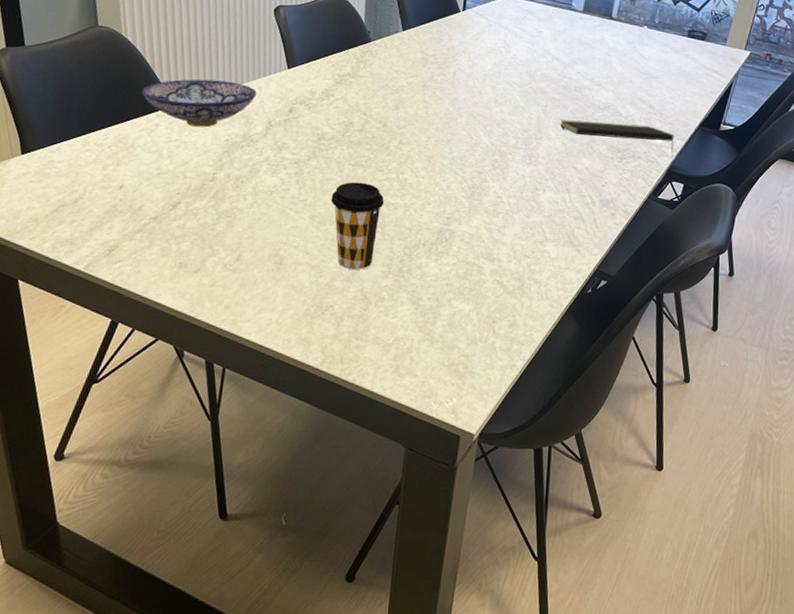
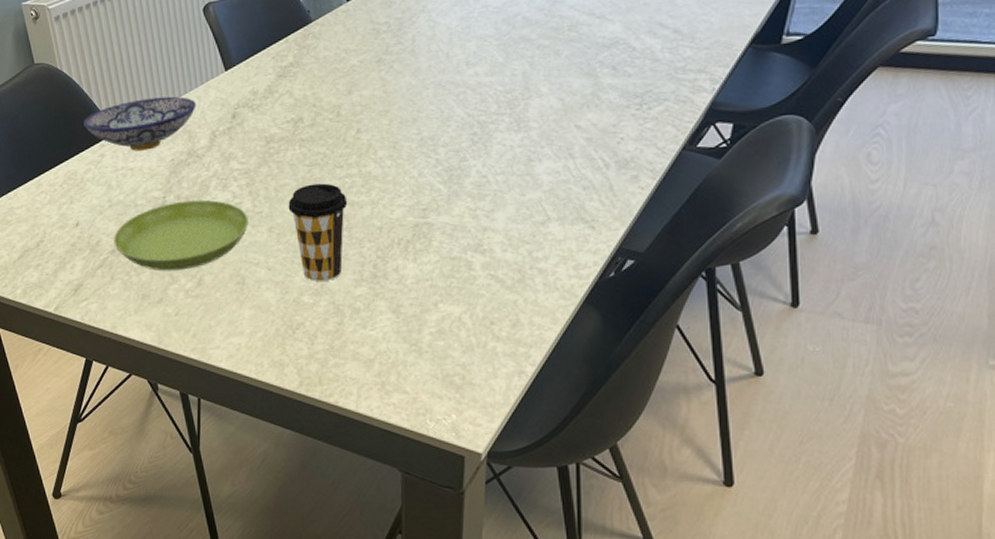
saucer: none [157,179,294,244] -> present [113,199,250,271]
notepad: present [560,119,674,155] -> none [553,56,714,88]

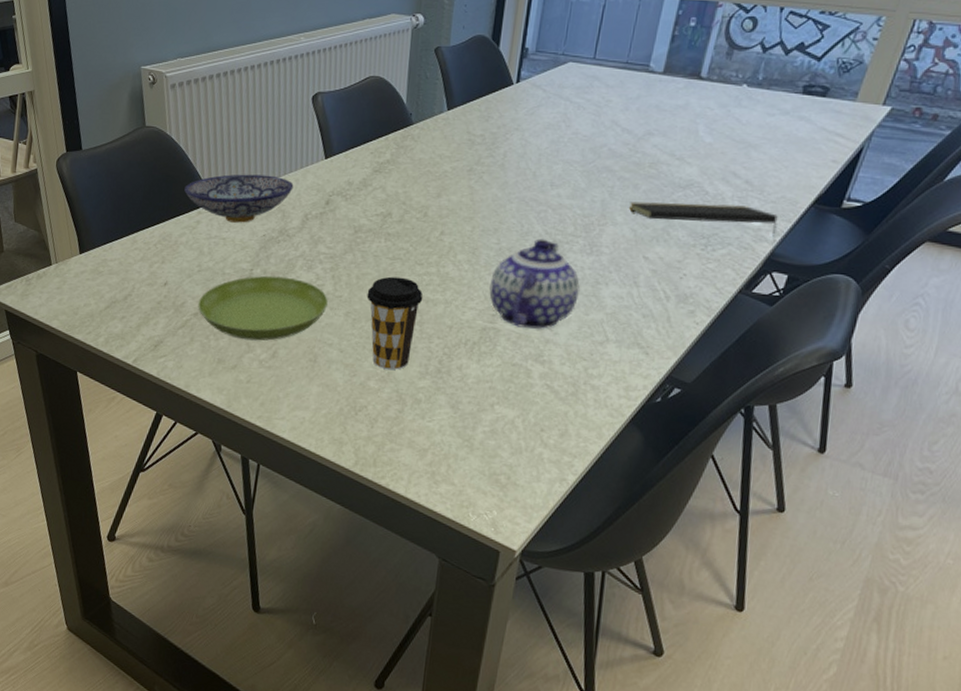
teapot: none [416,122,512,219] -> present [489,238,580,330]
notepad: none [553,56,714,88] -> present [629,201,778,239]

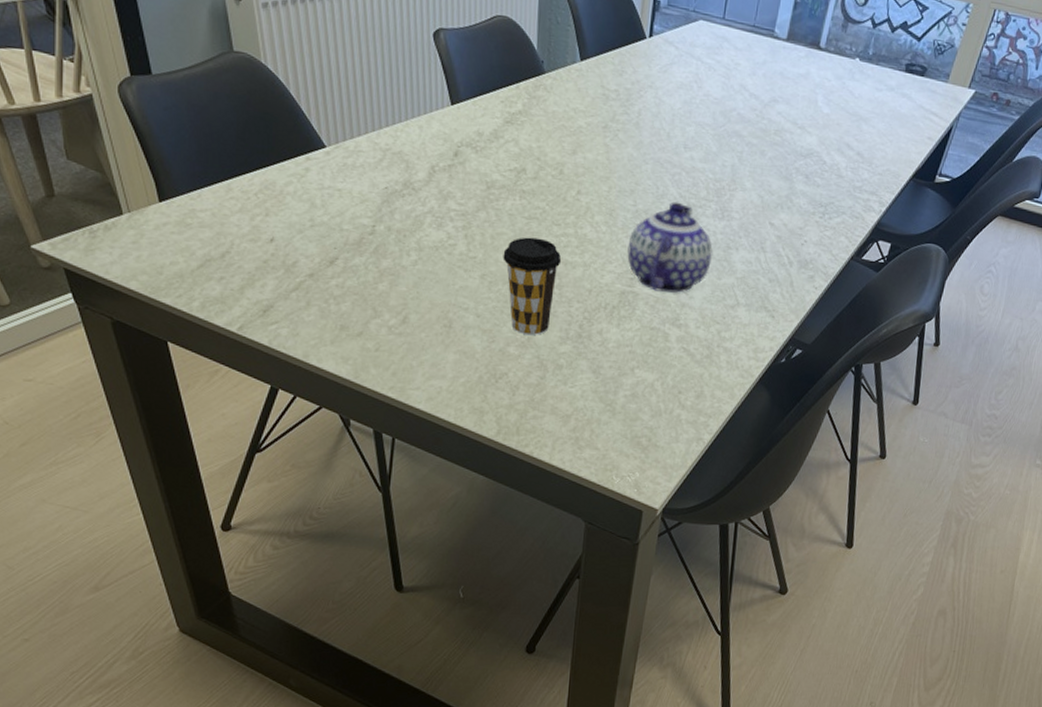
bowl: present [184,174,294,223] -> none [288,116,417,173]
saucer: present [198,275,329,341] -> none [313,233,463,305]
notepad: present [629,201,778,239] -> none [757,168,884,210]

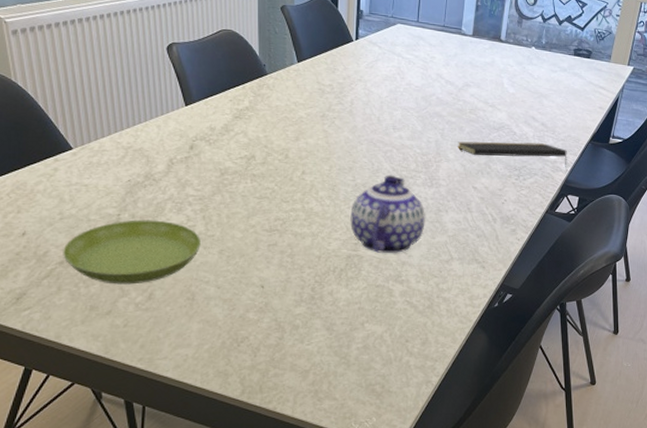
saucer: none [313,233,463,305] -> present [63,220,202,285]
coffee cup: present [503,237,562,336] -> none [238,214,292,301]
notepad: none [757,168,884,210] -> present [458,141,567,169]

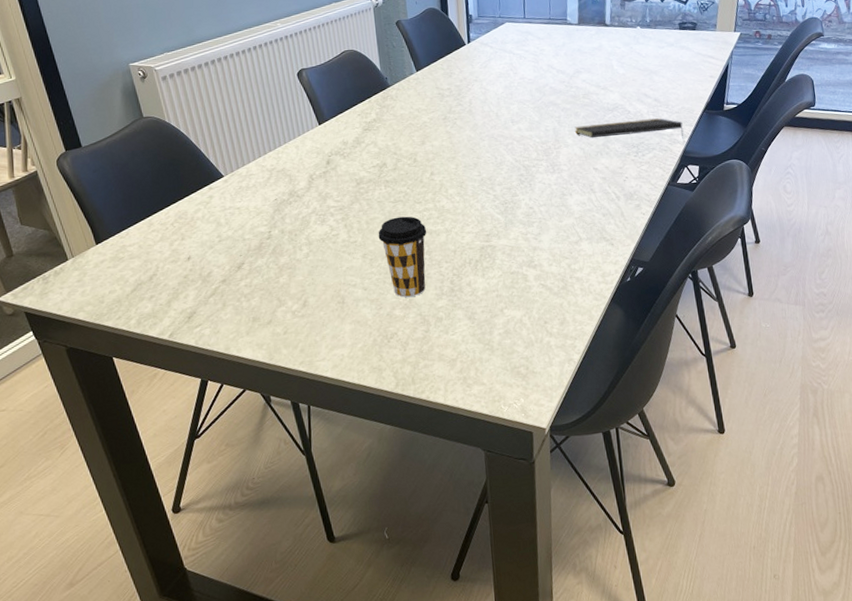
saucer: present [63,220,202,285] -> none [224,232,346,296]
coffee cup: none [238,214,292,301] -> present [378,216,427,298]
teapot: present [350,175,425,254] -> none [479,166,552,241]

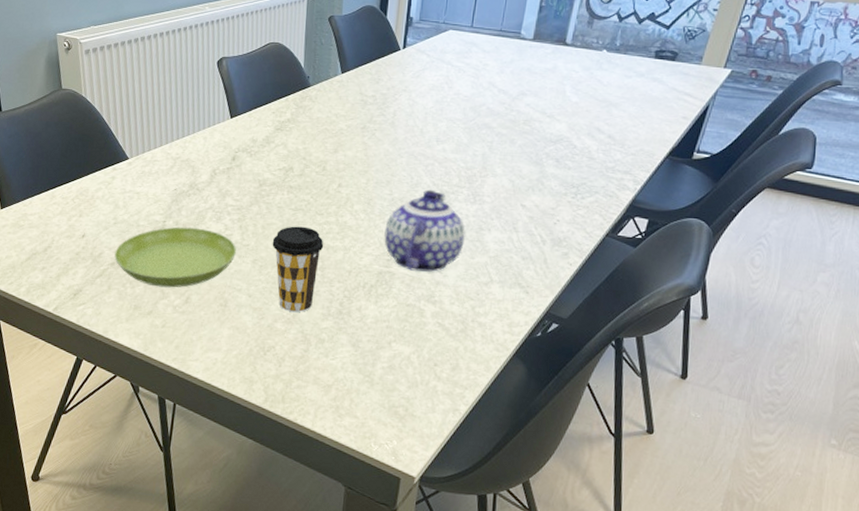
saucer: none [224,232,346,296] -> present [114,227,237,288]
teapot: none [479,166,552,241] -> present [384,189,465,273]
notepad: present [575,118,684,141] -> none [507,155,638,188]

